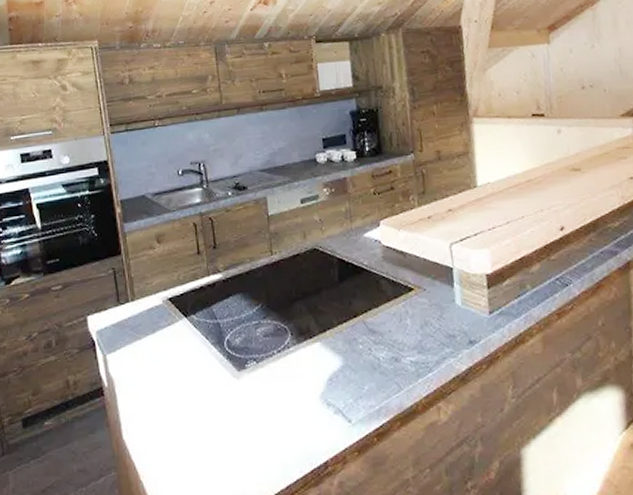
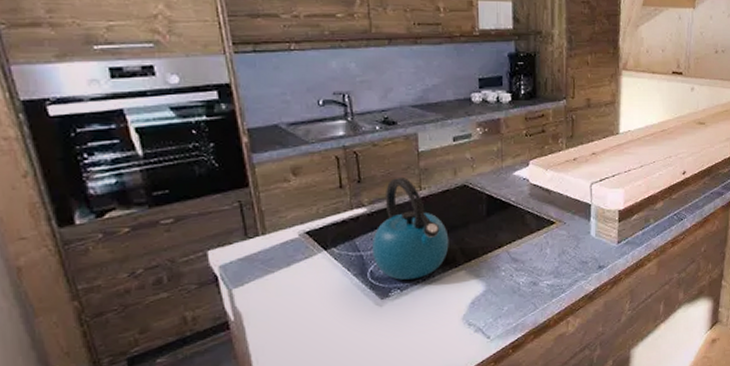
kettle: none [228,241,303,351] -> present [372,176,449,280]

